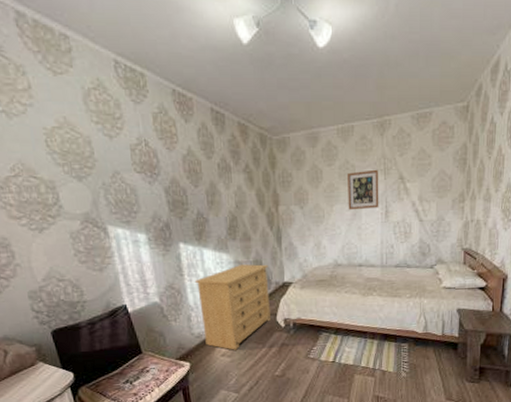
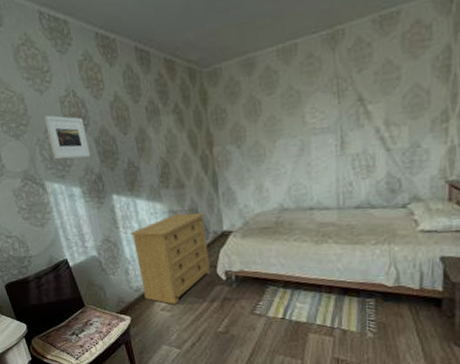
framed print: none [112,160,159,206] -> present [44,115,90,160]
wall art: present [348,169,379,210] -> none [292,92,333,145]

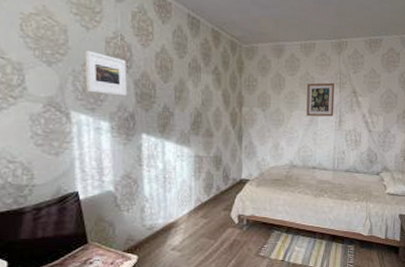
dresser: present [129,212,210,305] -> none [152,159,227,244]
wall art: none [292,92,333,145] -> present [306,82,335,117]

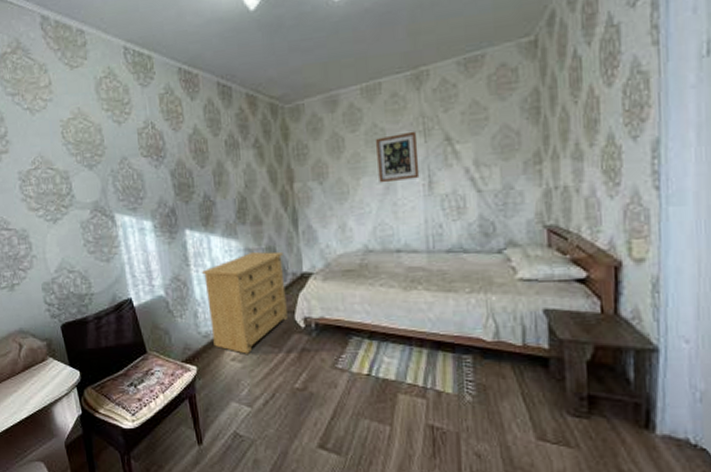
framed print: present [85,50,127,97] -> none [120,146,164,192]
dresser: none [152,159,227,244] -> present [201,251,287,354]

